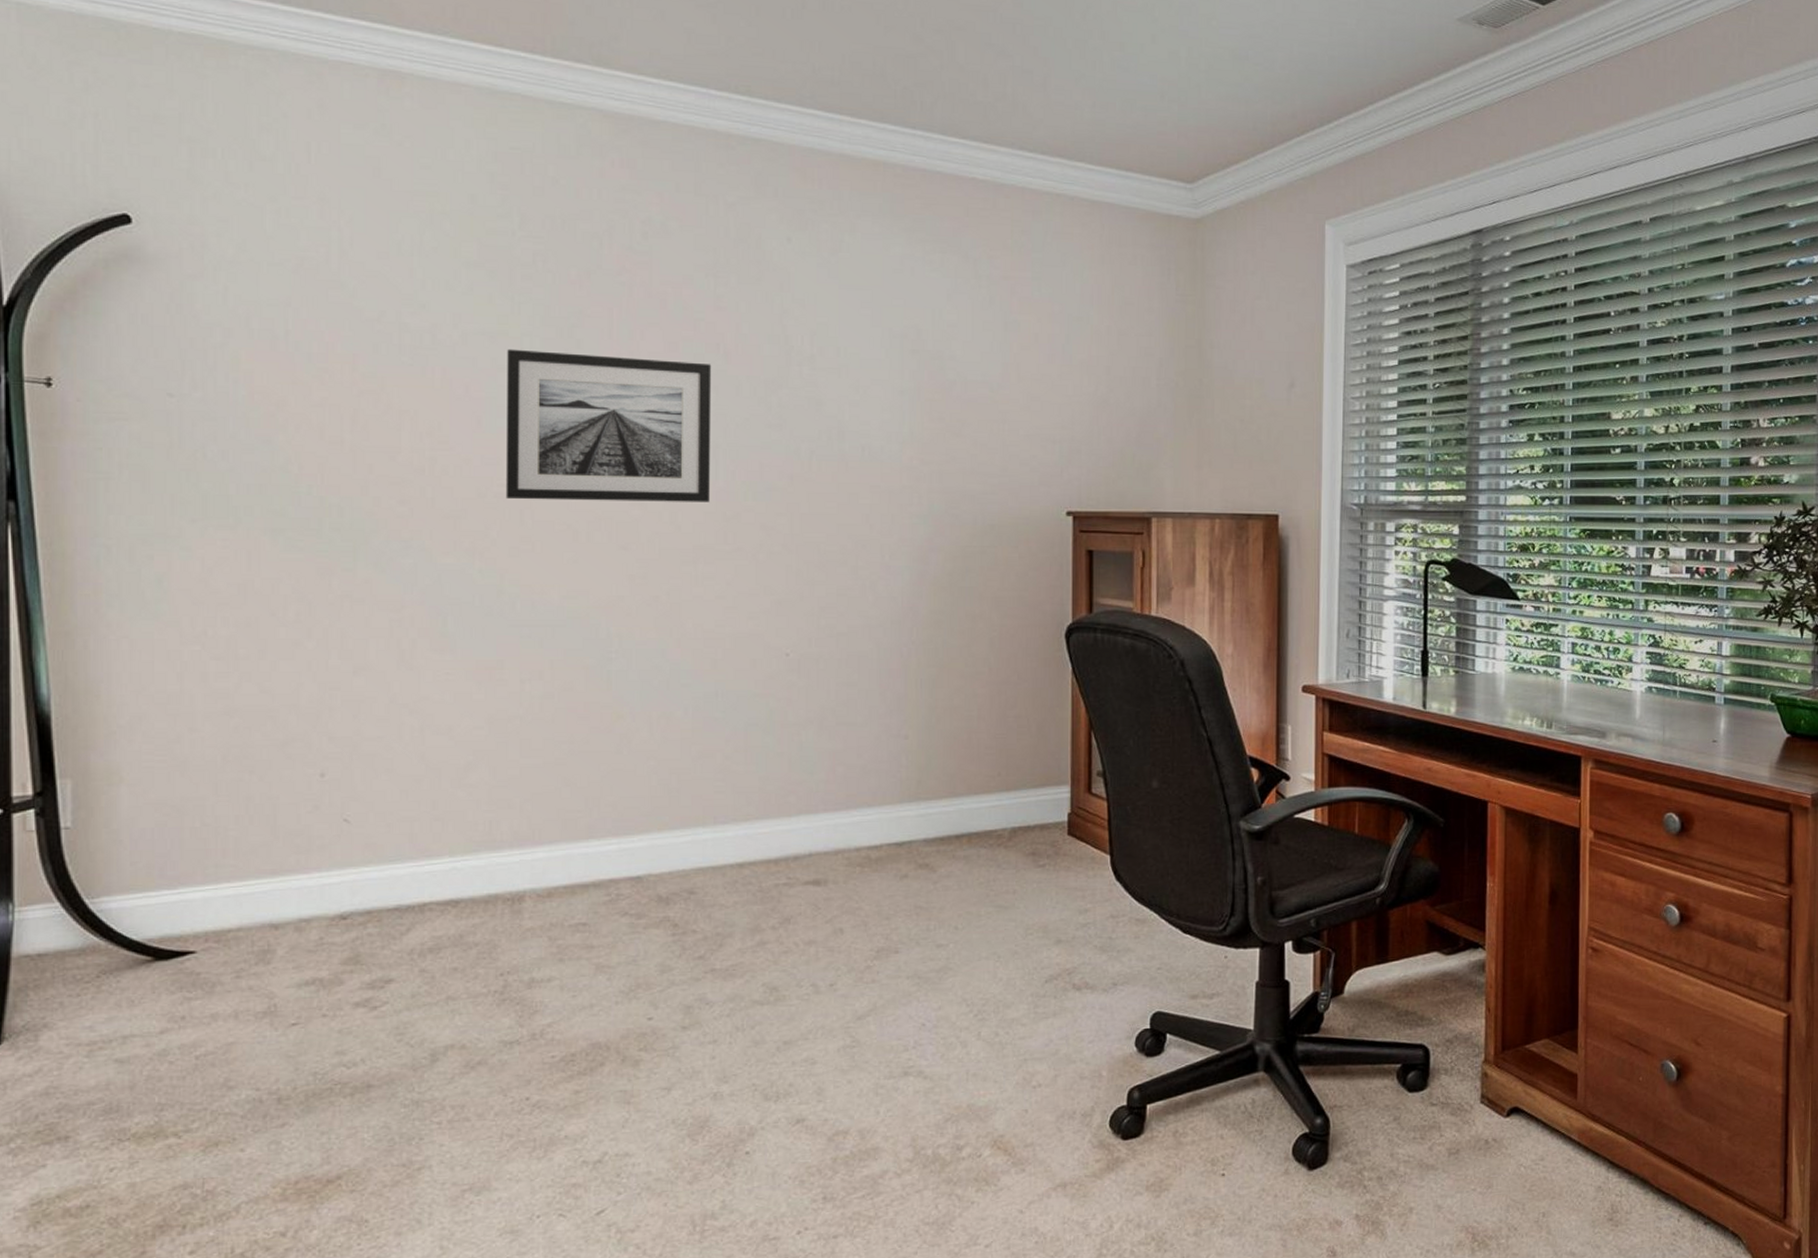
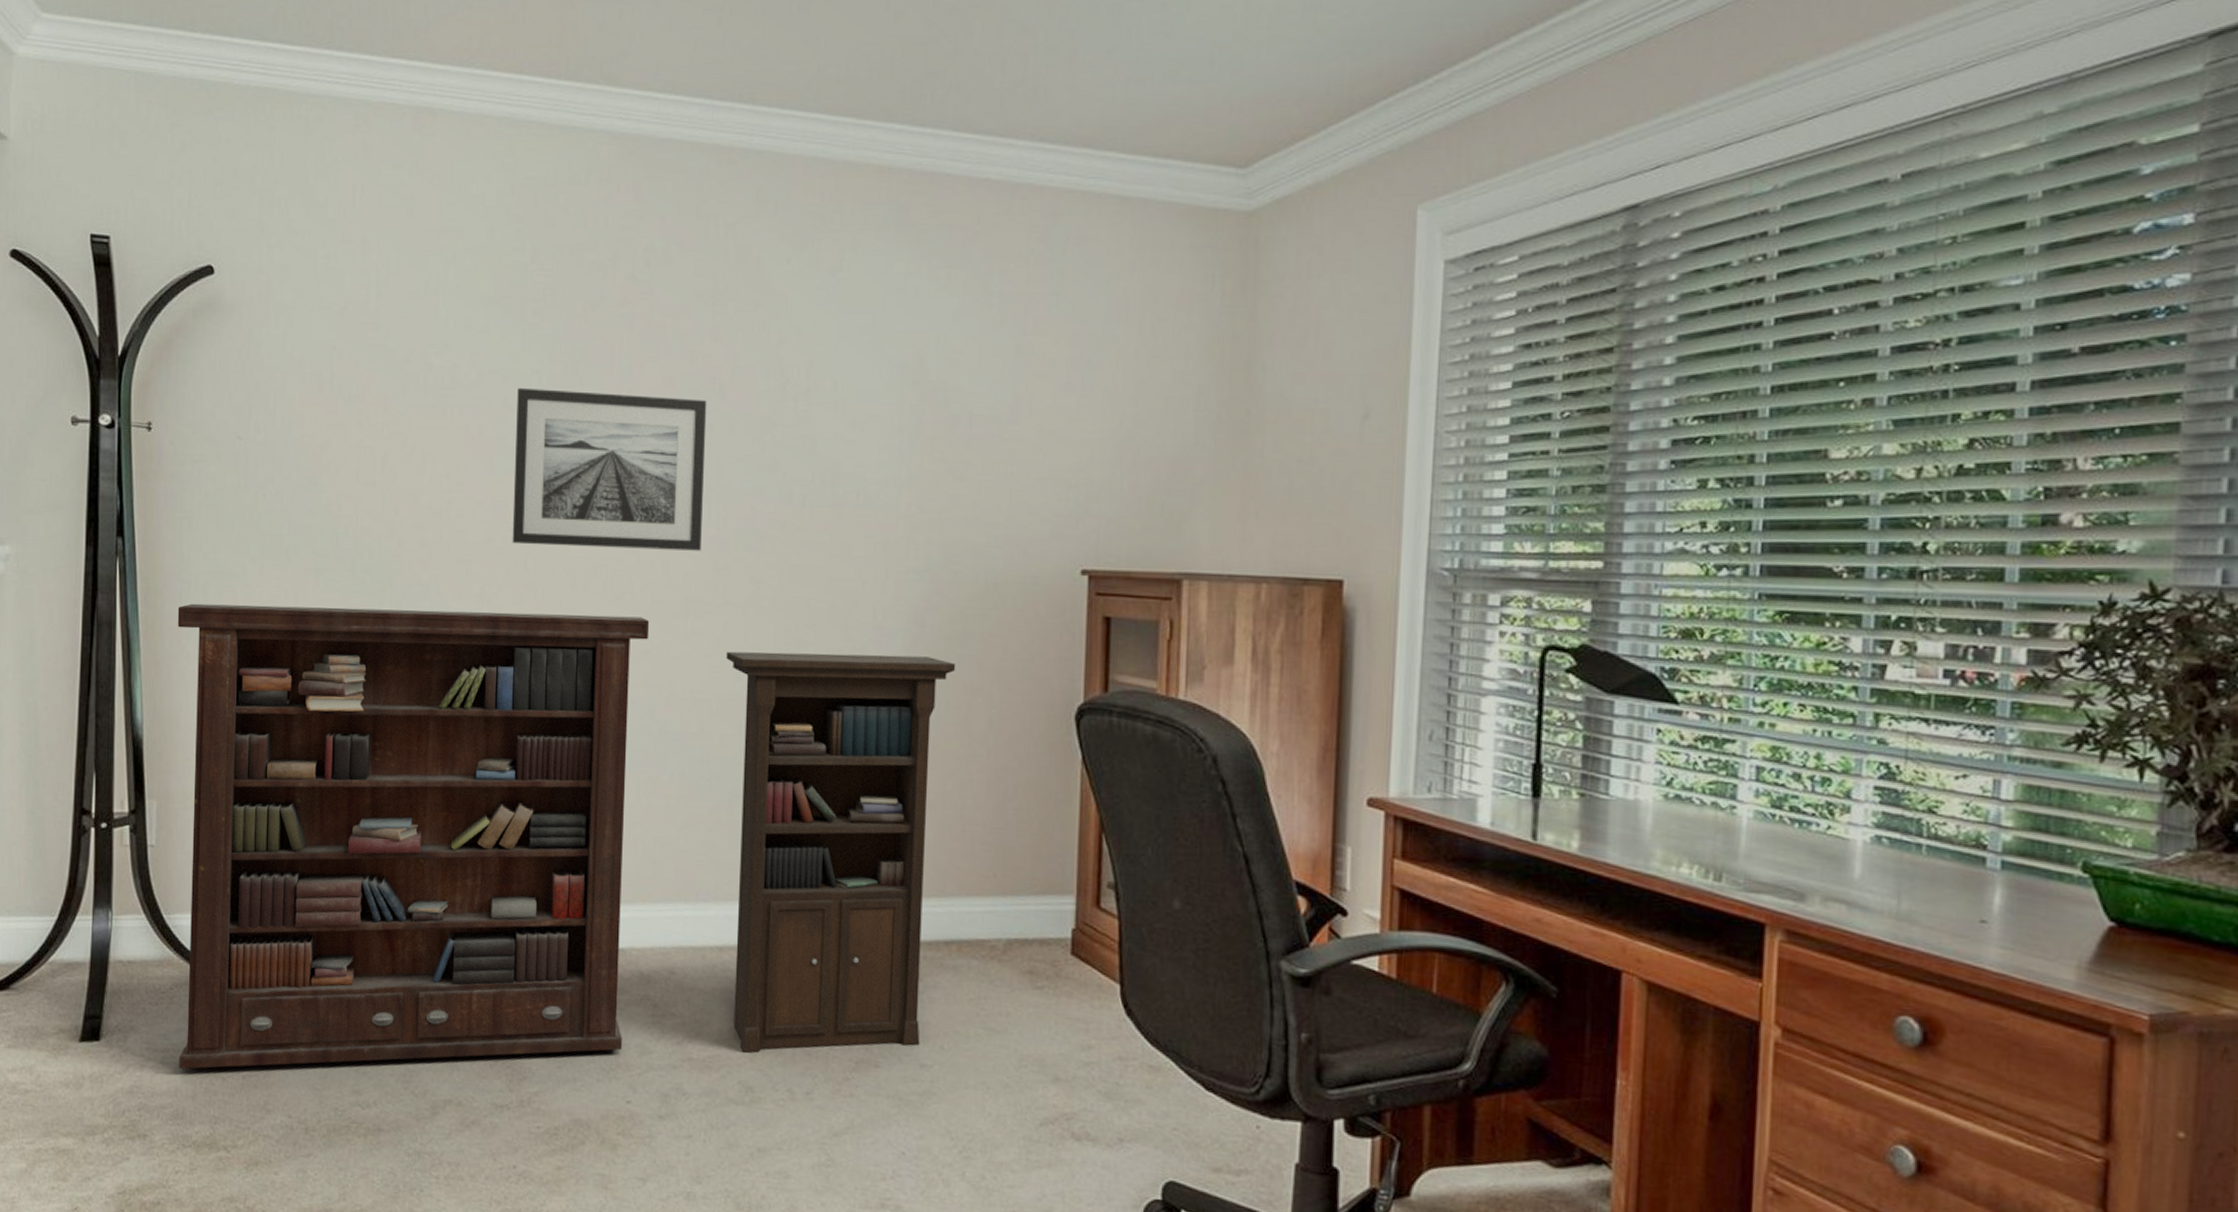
bookcase: none [93,565,959,1060] -> present [177,603,956,1070]

